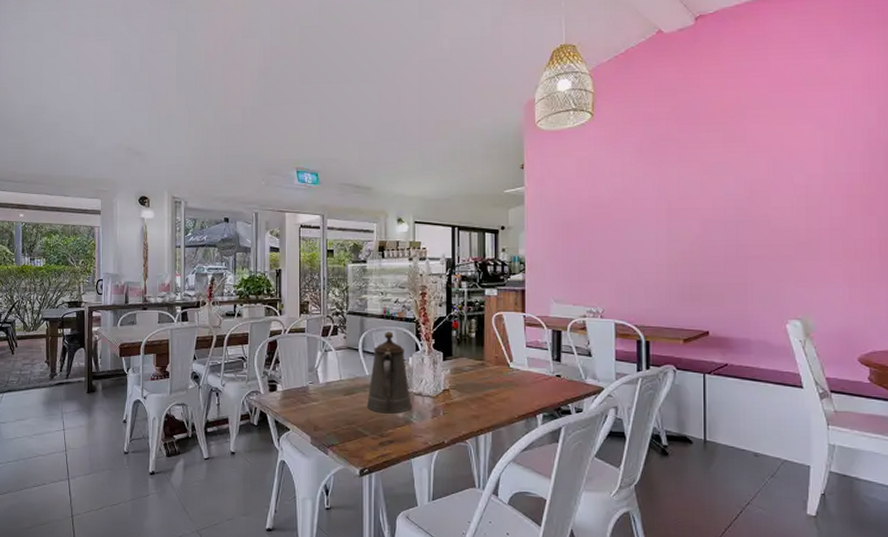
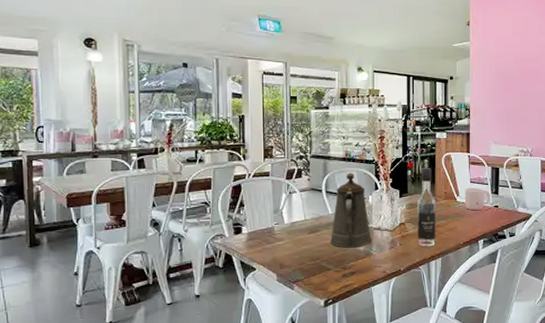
bottle: none [463,328,485,419] -> present [417,168,435,247]
mug: none [519,352,551,380] -> present [464,187,491,211]

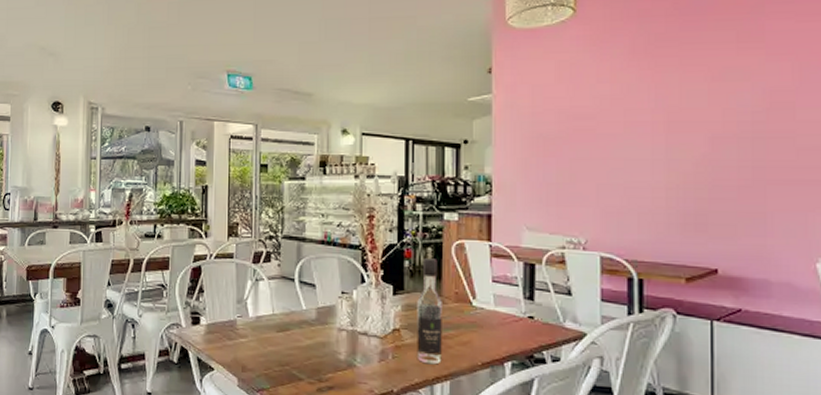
coffee pot: present [330,173,372,248] -> none [302,259,356,355]
mug: present [464,187,491,211] -> none [483,288,522,321]

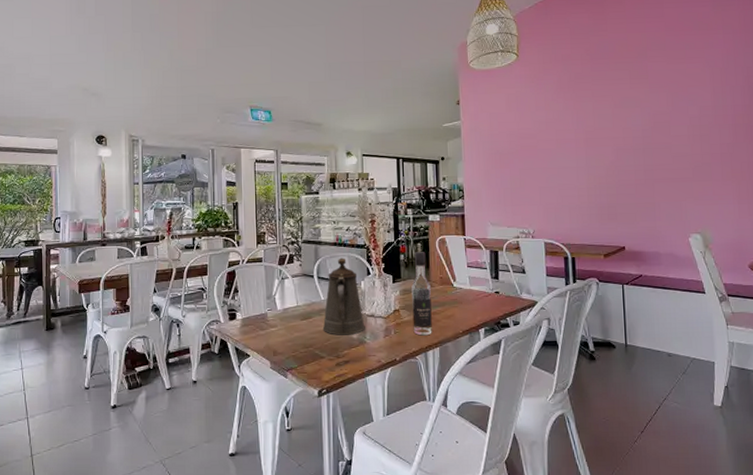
coffee pot: none [302,259,356,355] -> present [322,258,365,335]

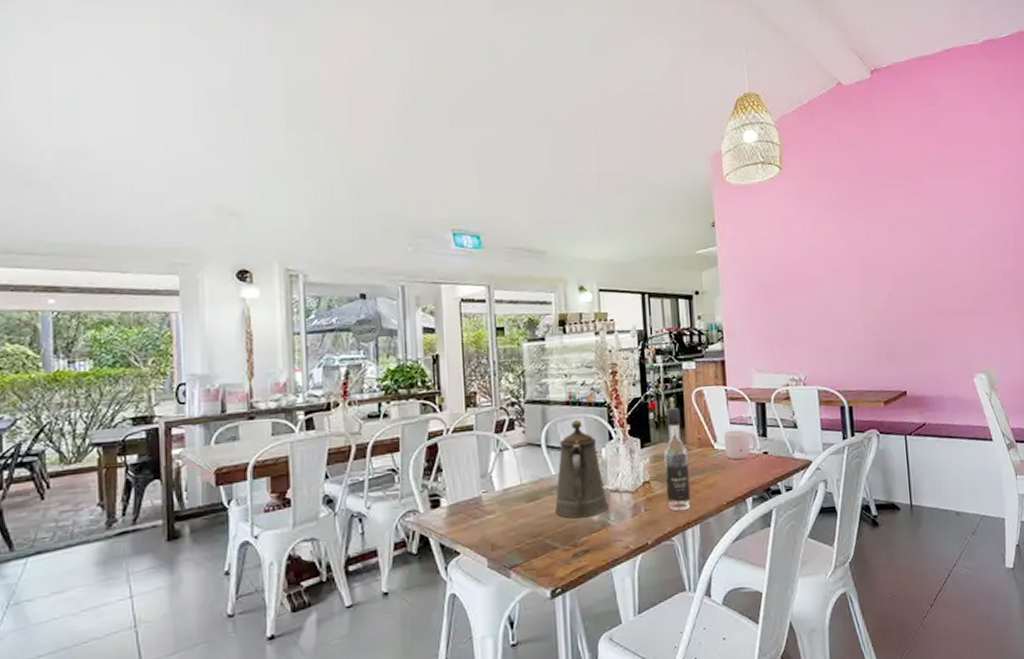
mug: none [461,272,490,297] -> present [723,429,758,460]

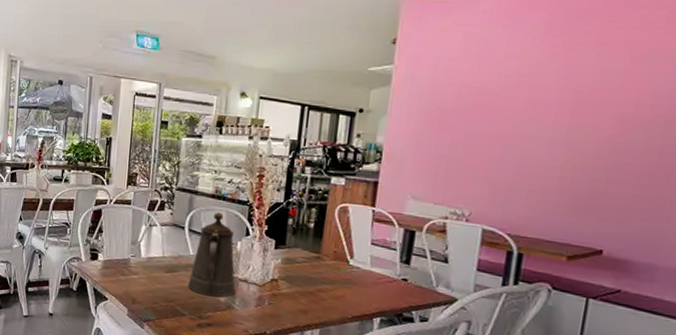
bottle: present [664,408,691,512] -> none [291,218,321,314]
mug: present [723,429,758,460] -> none [360,250,399,281]

